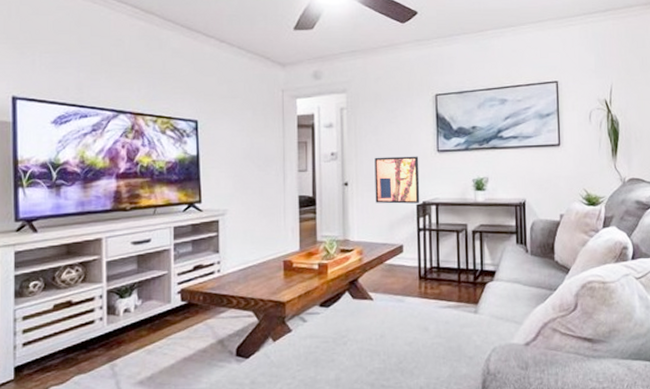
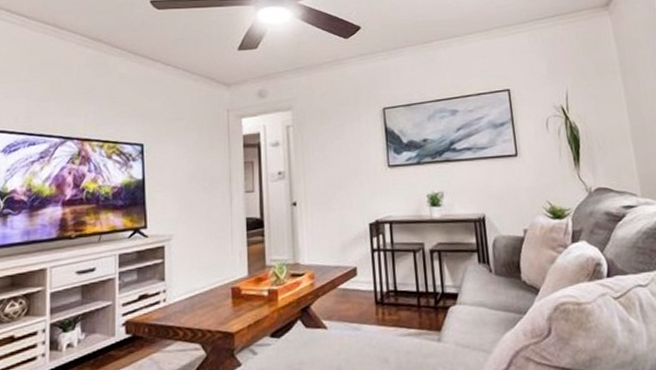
wall art: present [374,156,420,204] -> none [323,172,373,224]

